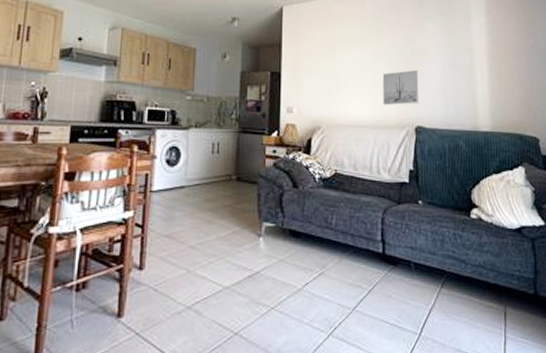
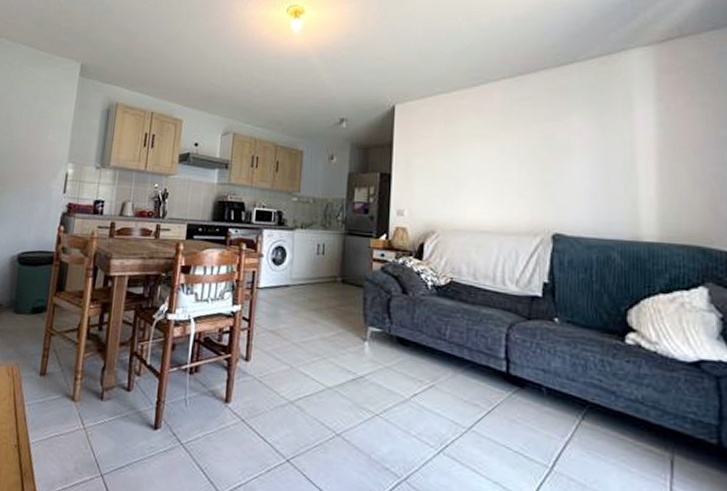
wall art: present [382,69,419,106] -> none [511,169,559,210]

